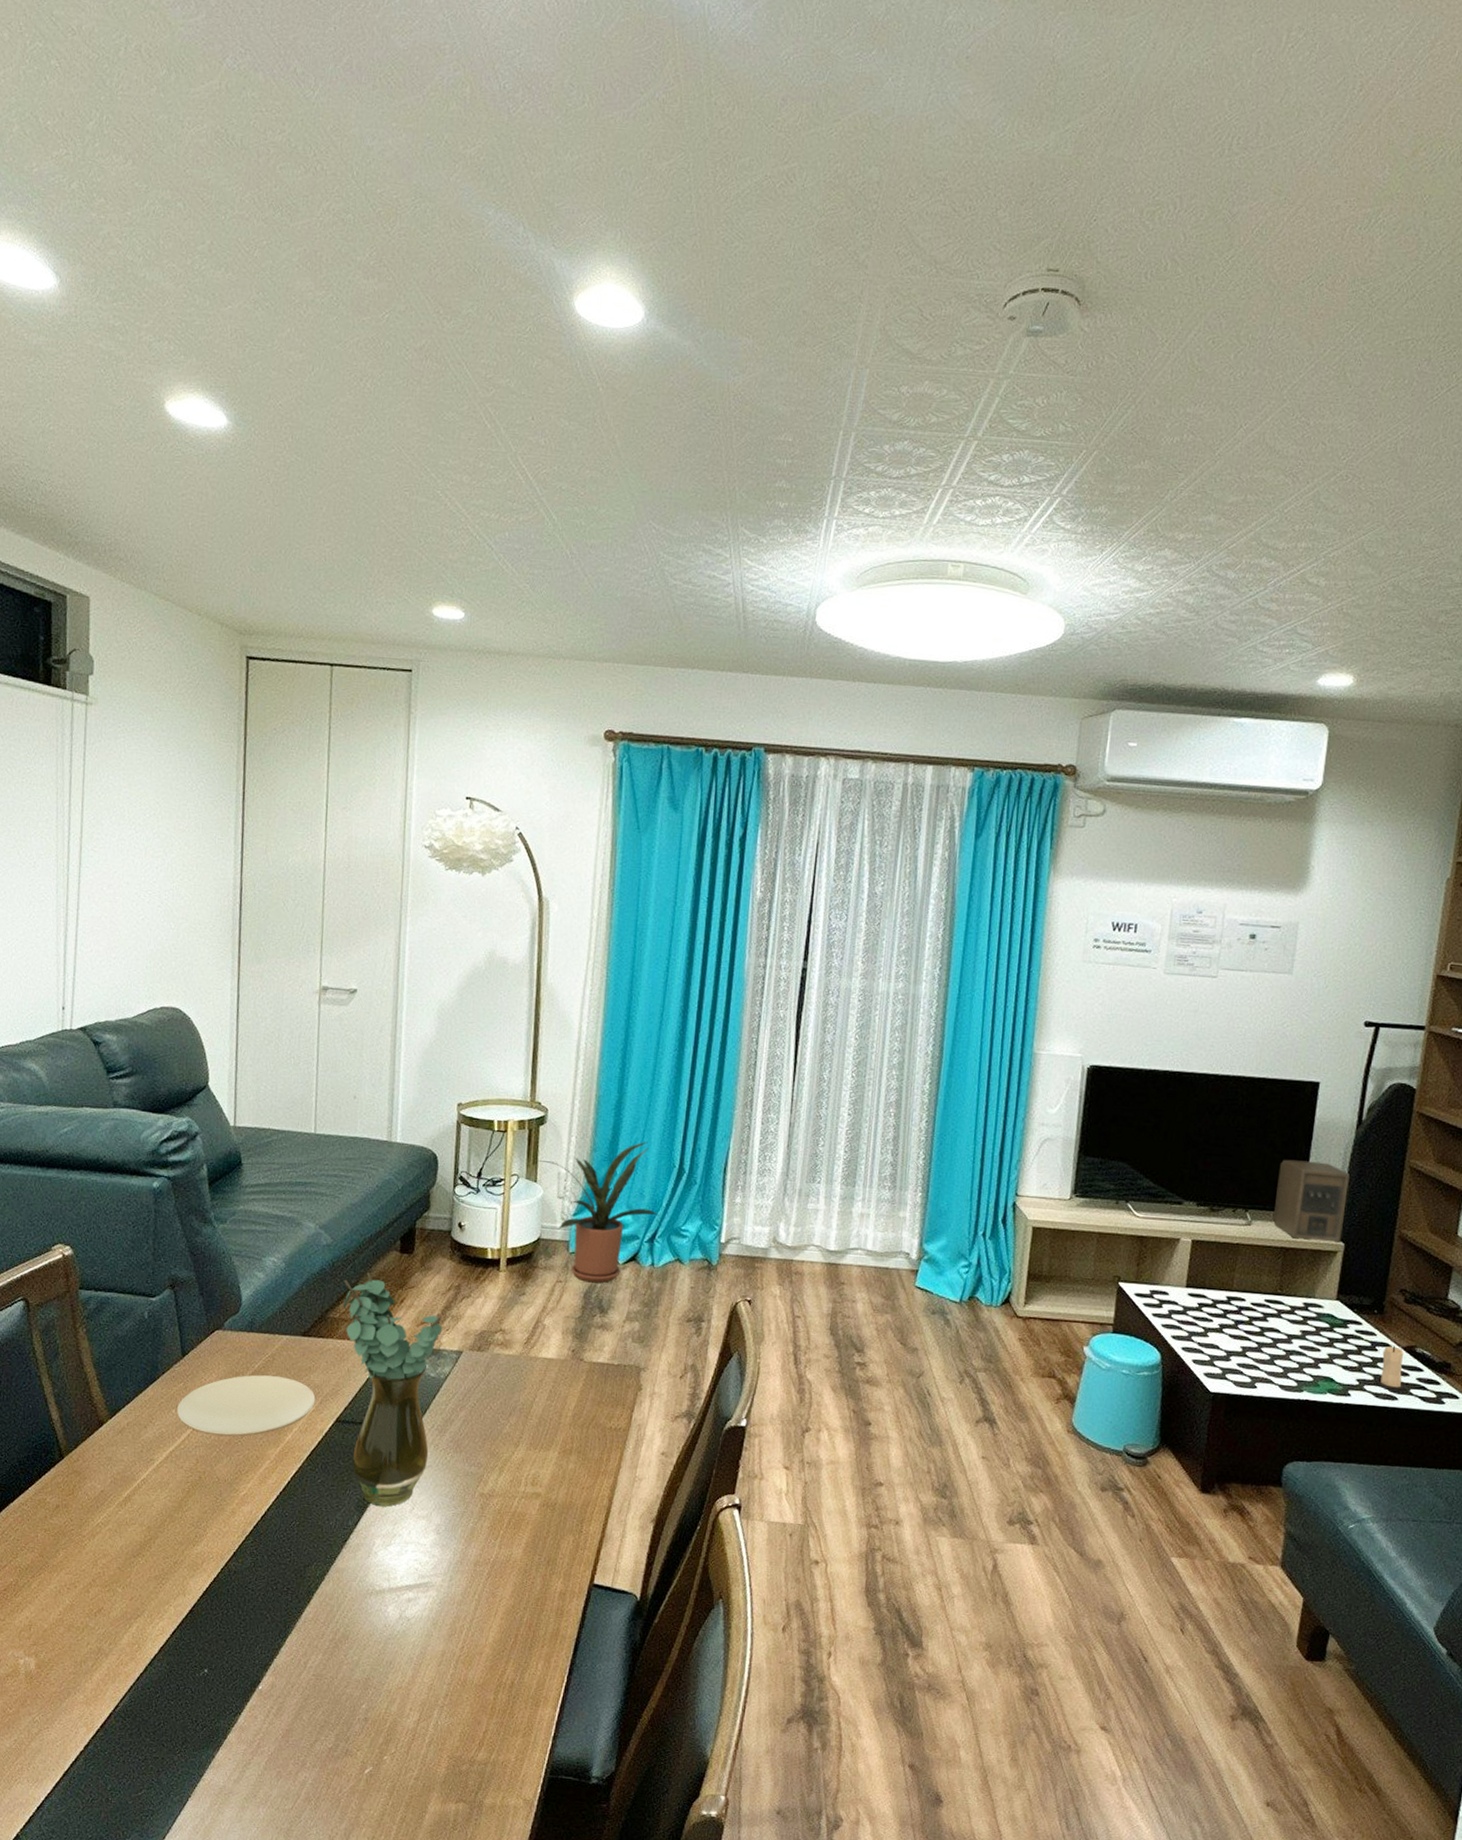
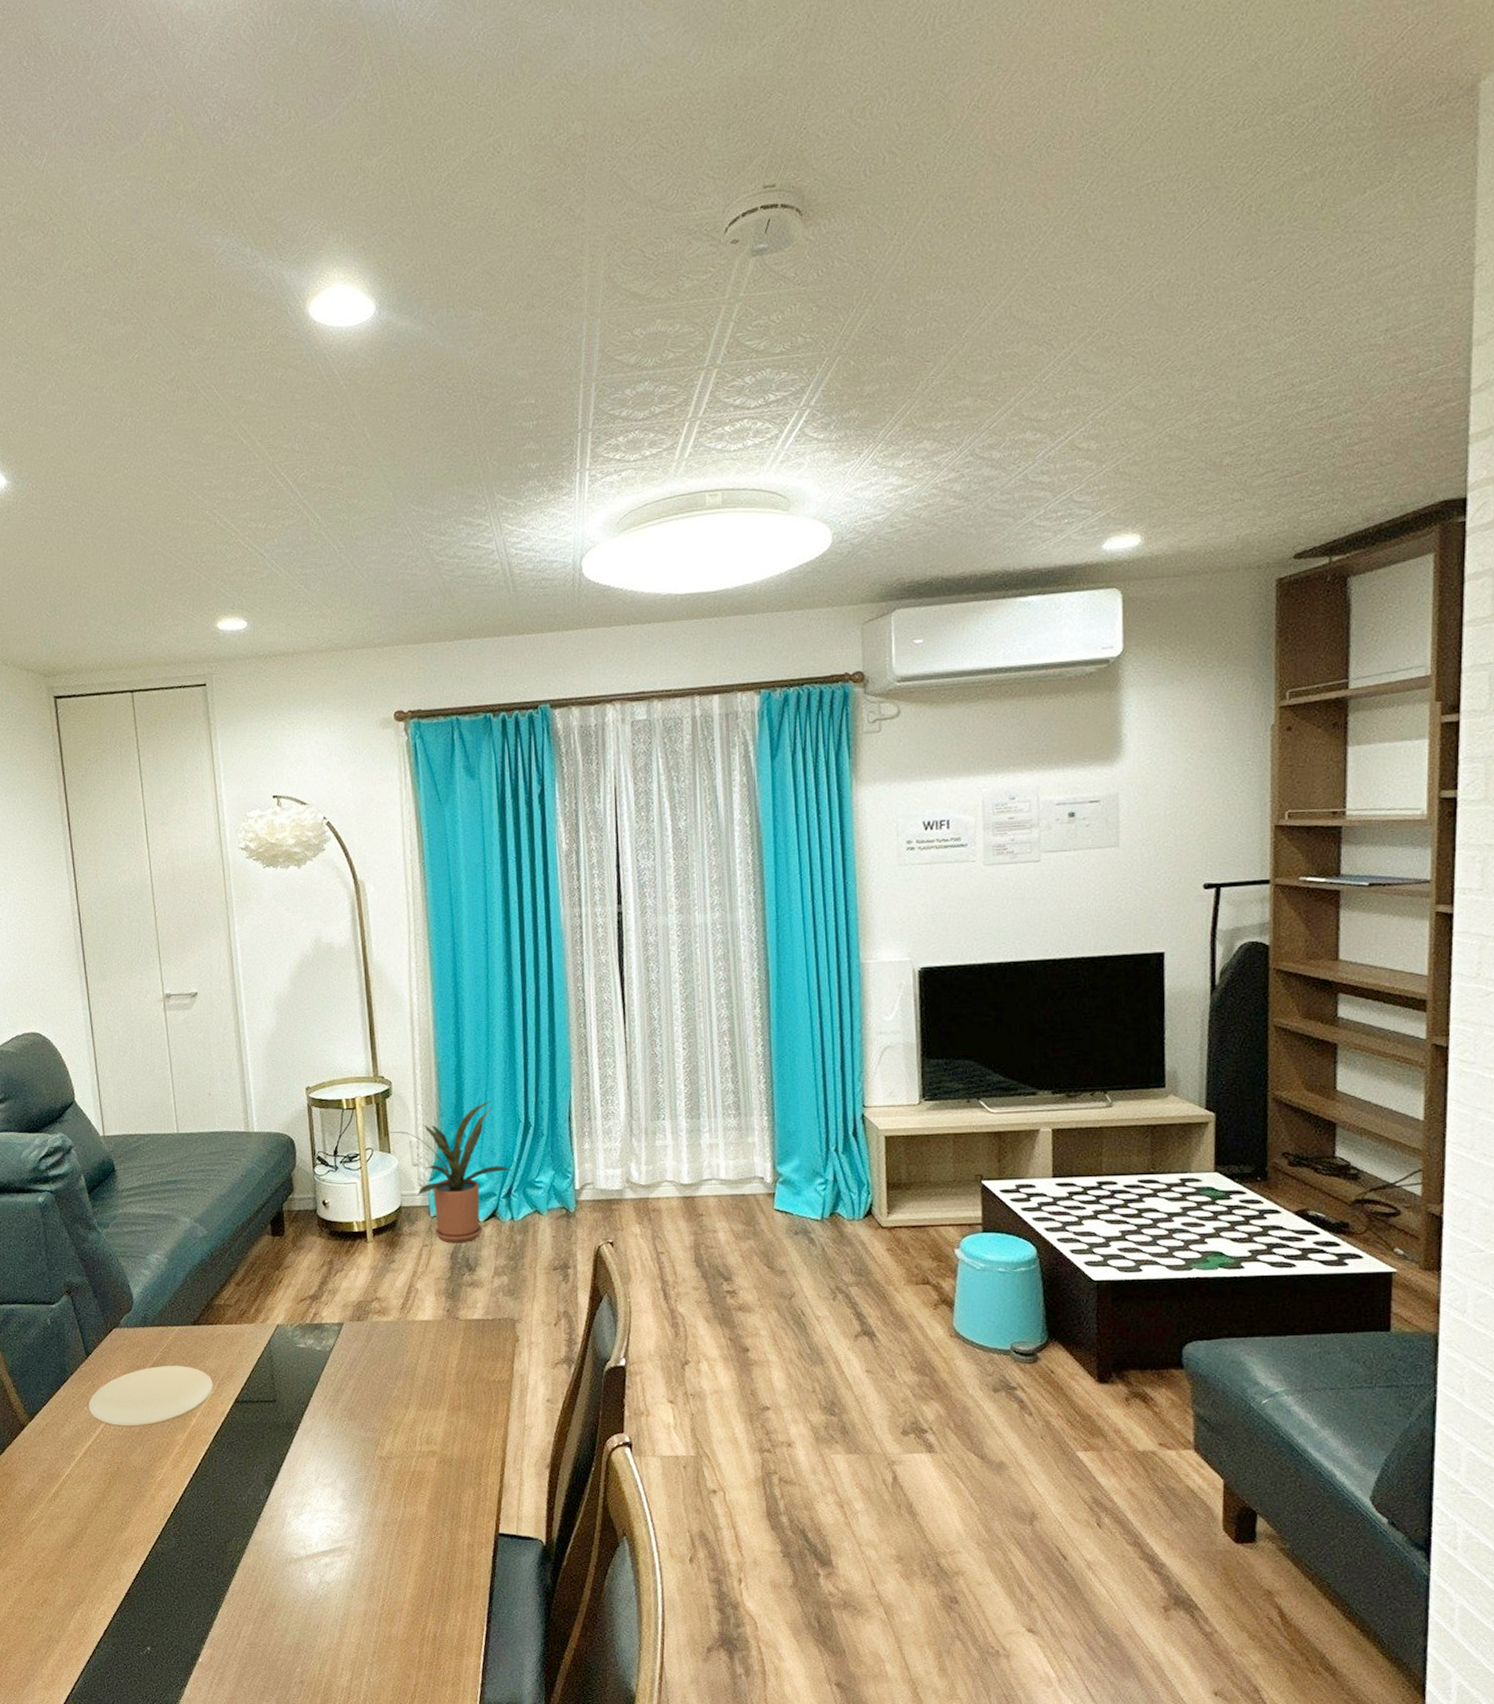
vase: present [343,1272,443,1507] -> none [223,1258,326,1478]
speaker: present [1272,1159,1350,1243] -> none [1134,1033,1211,1115]
candle: present [1376,1346,1406,1392] -> none [1270,1212,1303,1258]

